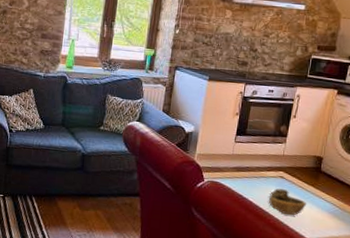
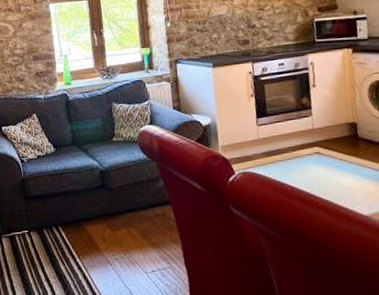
decorative bowl: present [269,188,306,216] -> none [310,165,353,194]

